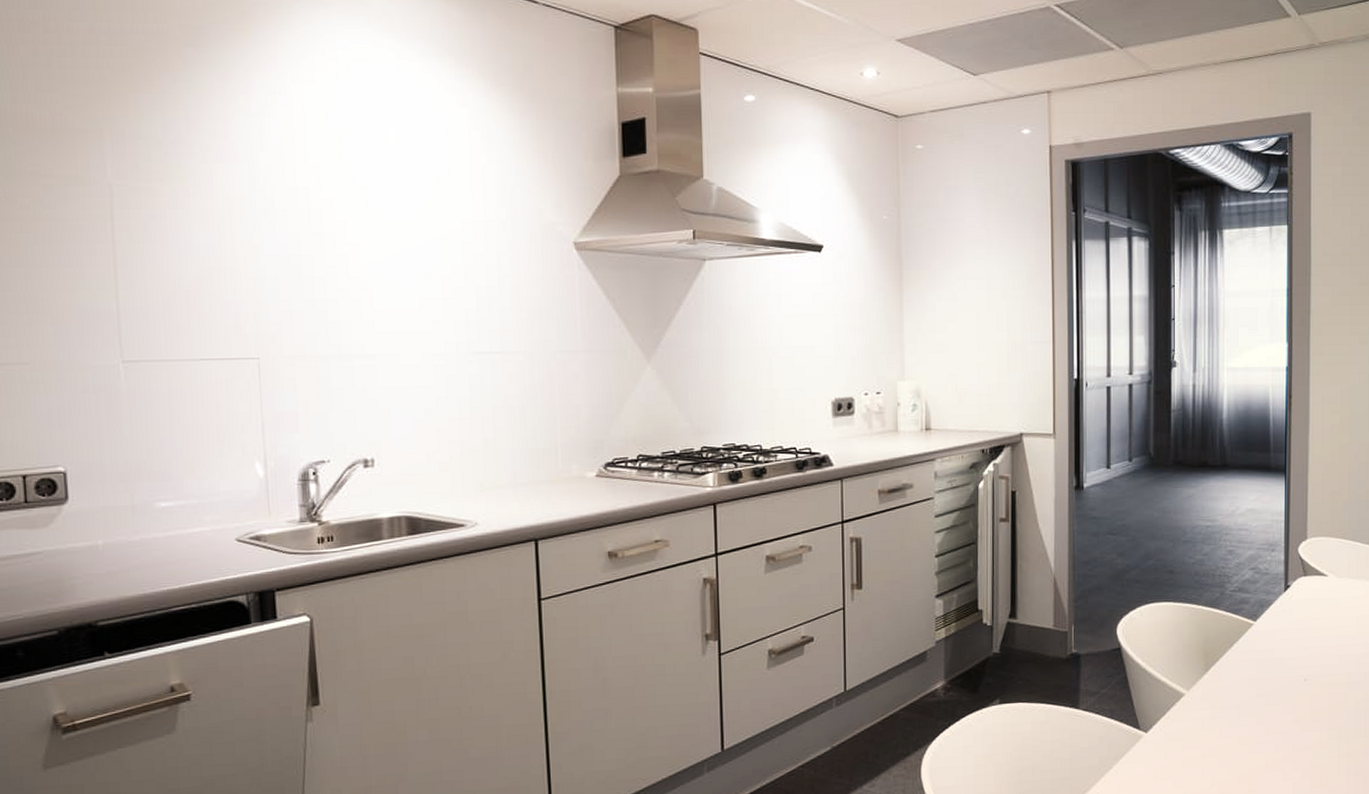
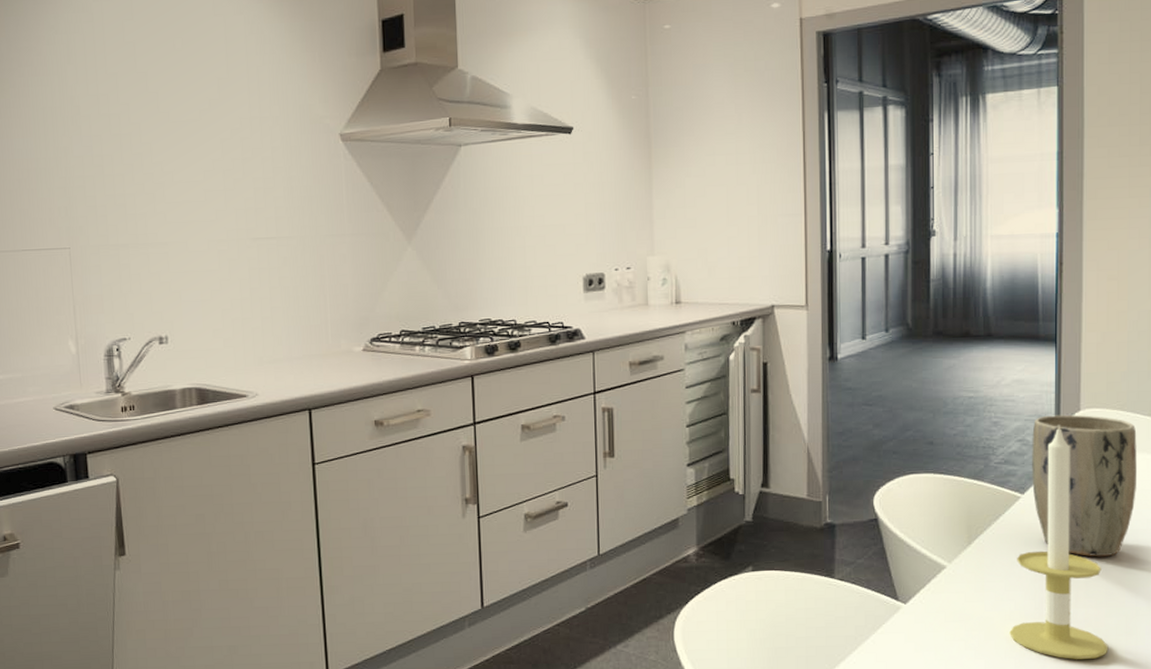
candle: none [1243,553,1332,782] -> present [1009,425,1109,659]
plant pot: none [1264,543,1357,681] -> present [1032,415,1137,557]

